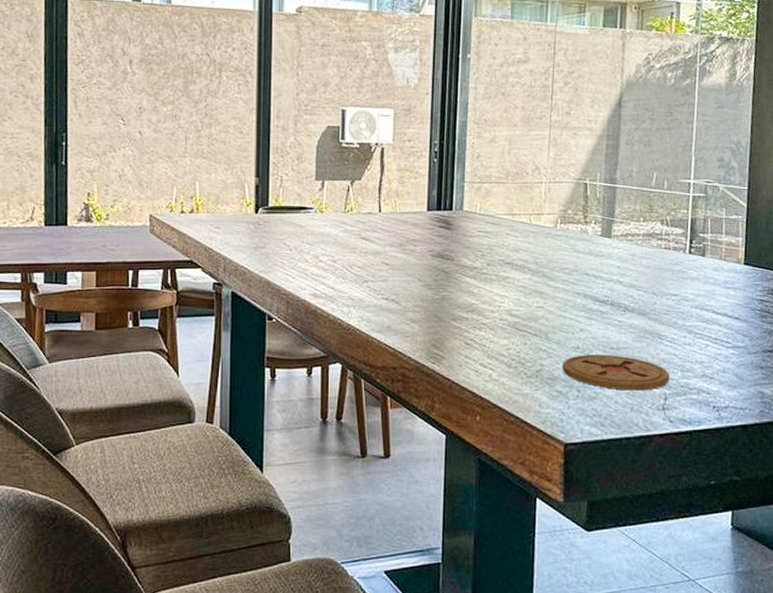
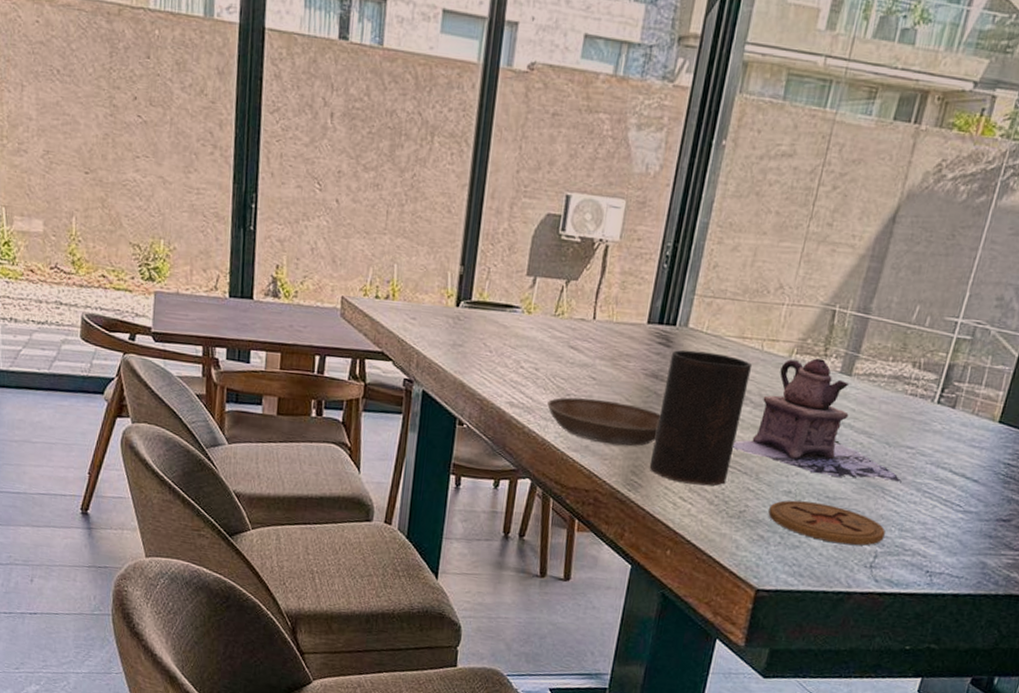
saucer: none [348,282,451,322] -> present [547,397,661,446]
cup: none [448,230,525,351] -> present [649,349,753,486]
teapot: none [520,226,674,329] -> present [733,358,902,482]

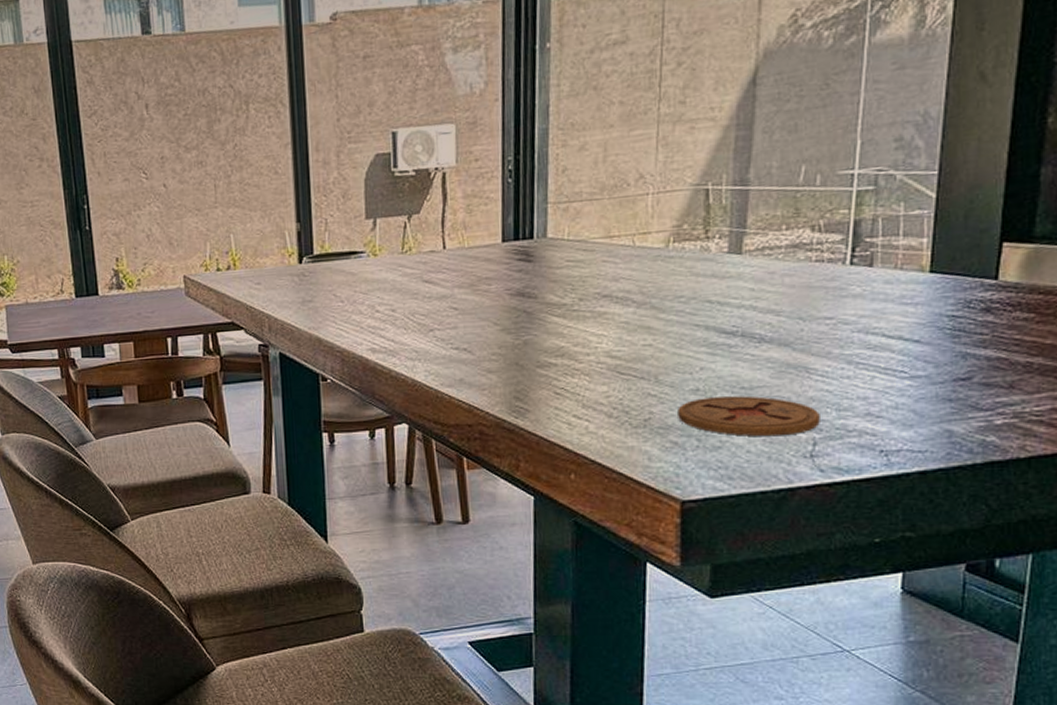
saucer: present [547,397,661,446] -> none [411,328,536,374]
cup: present [649,349,753,486] -> none [533,258,627,400]
teapot: present [733,358,902,482] -> none [622,242,827,366]

